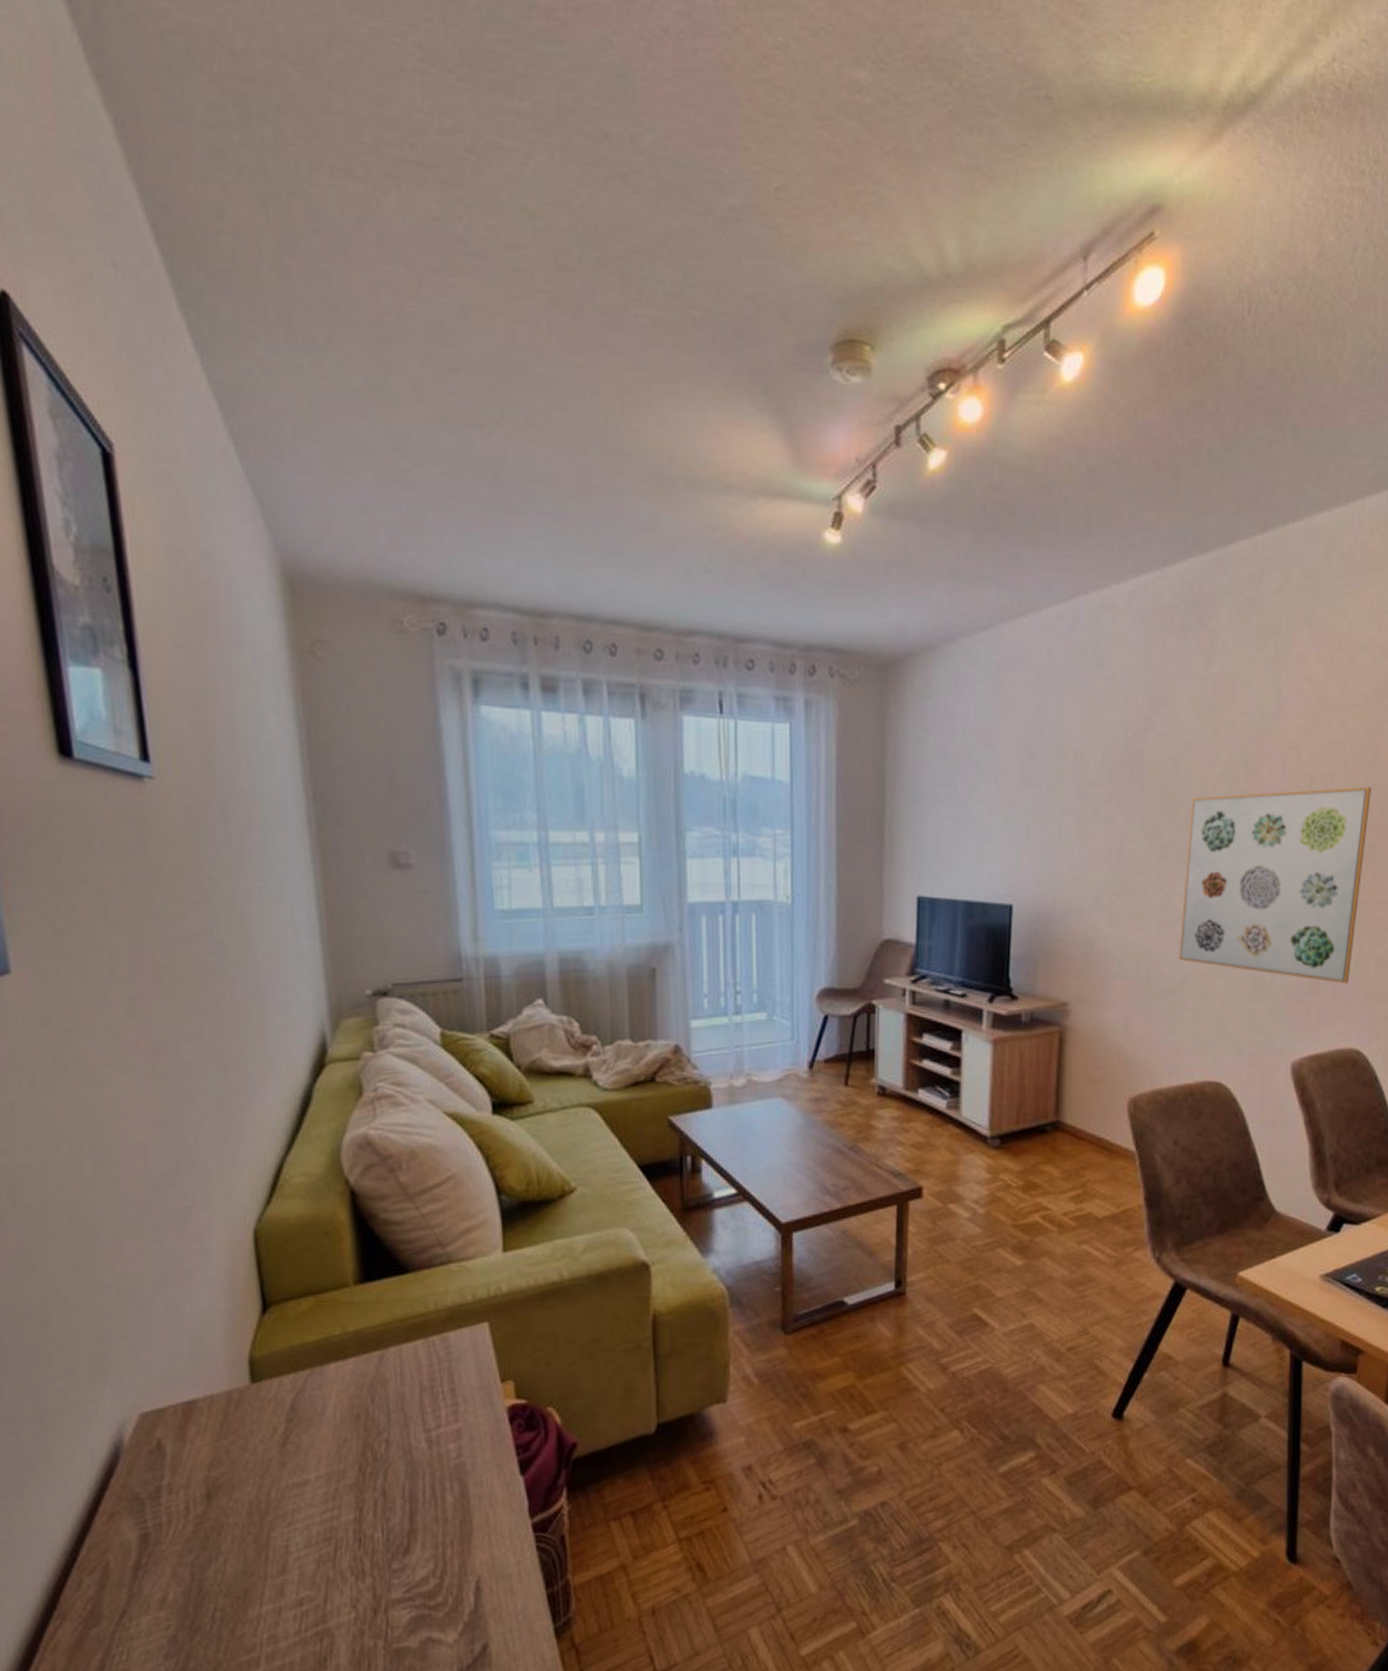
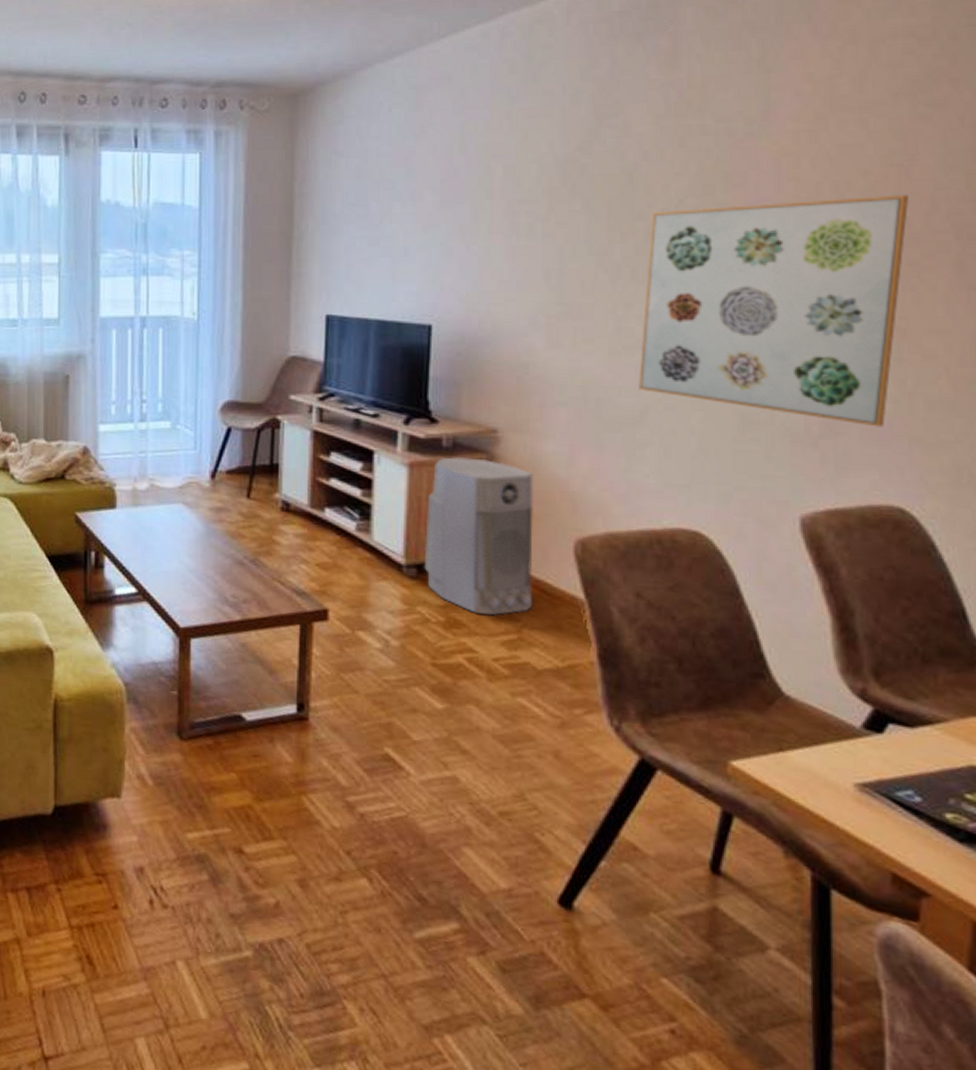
air purifier: none [1006,1030,1096,1175] -> present [424,457,533,616]

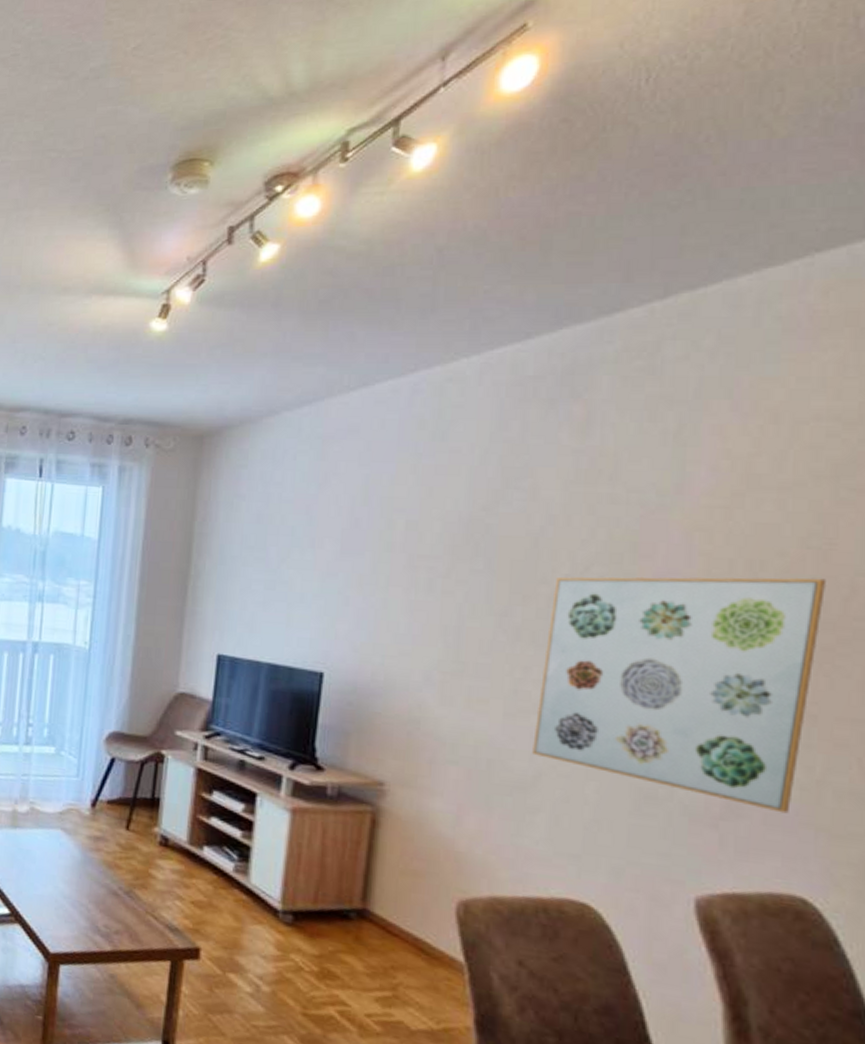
air purifier: present [424,457,533,616] -> none [300,805,418,971]

